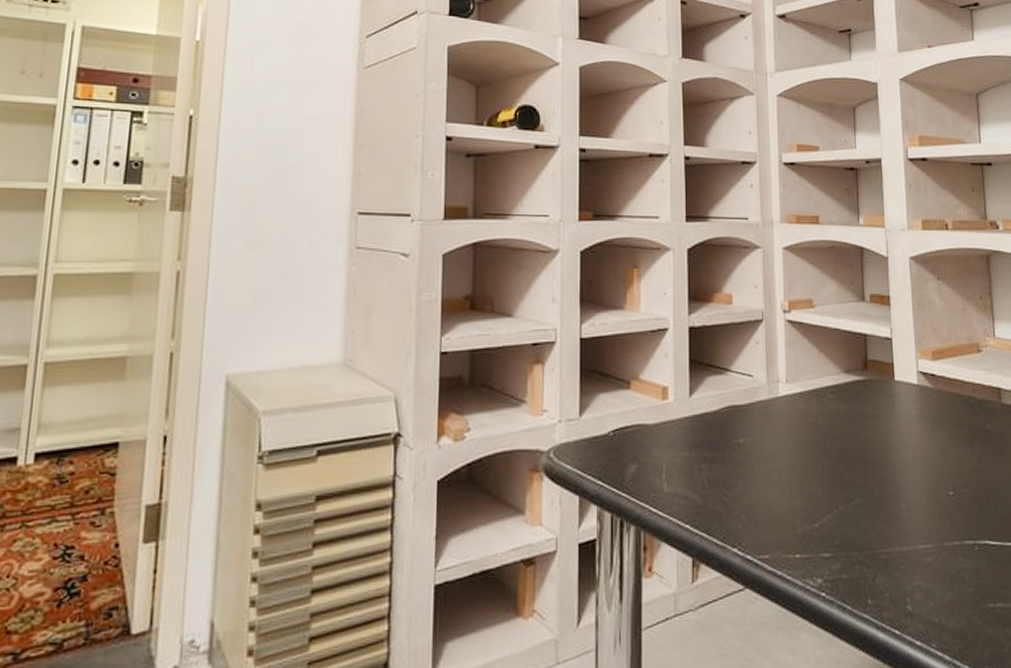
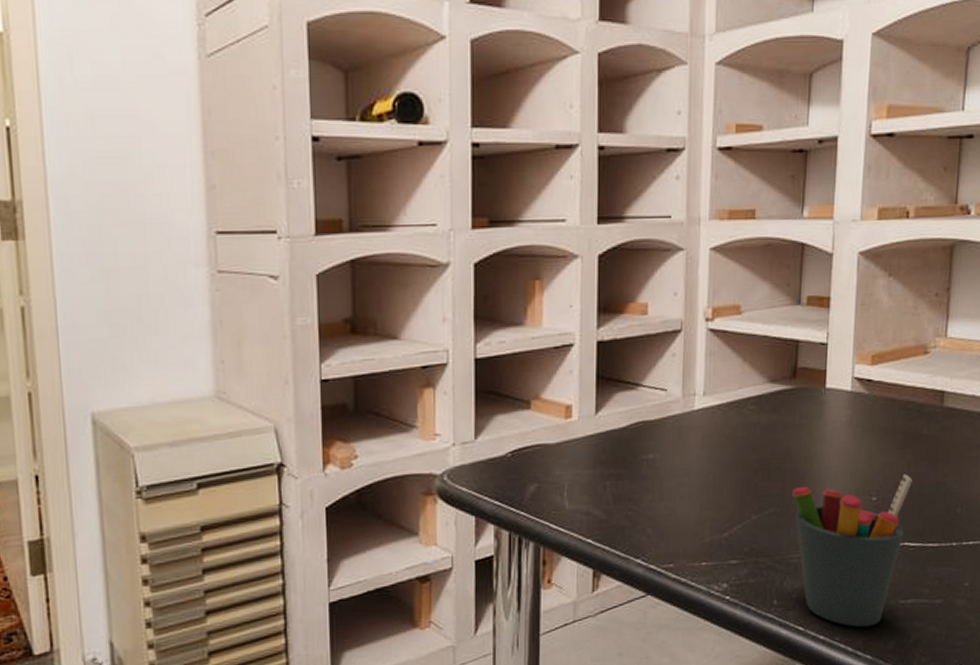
pen holder: none [875,469,984,633] -> present [792,474,912,628]

